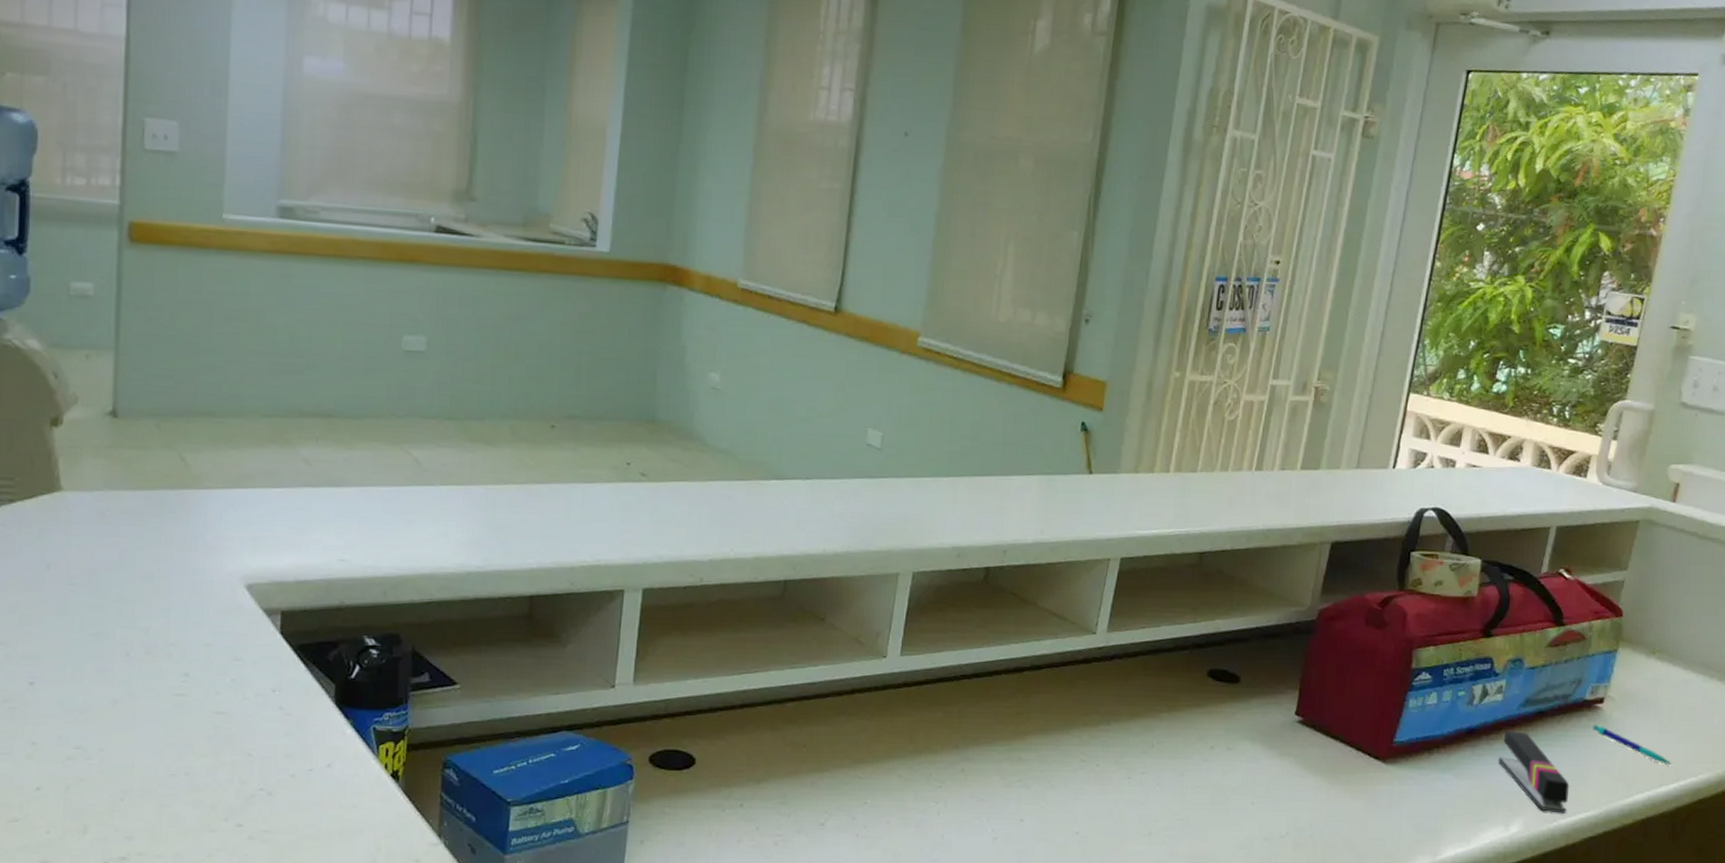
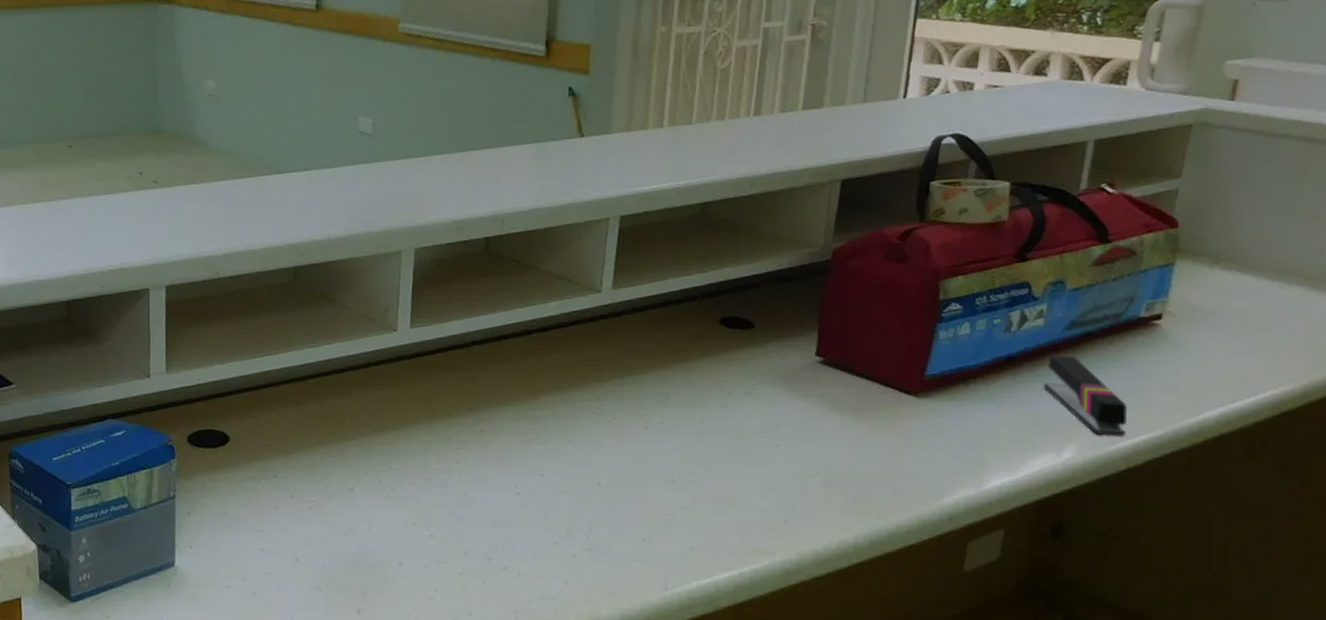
pen: present [1593,724,1672,765] -> none [1151,342,1248,378]

